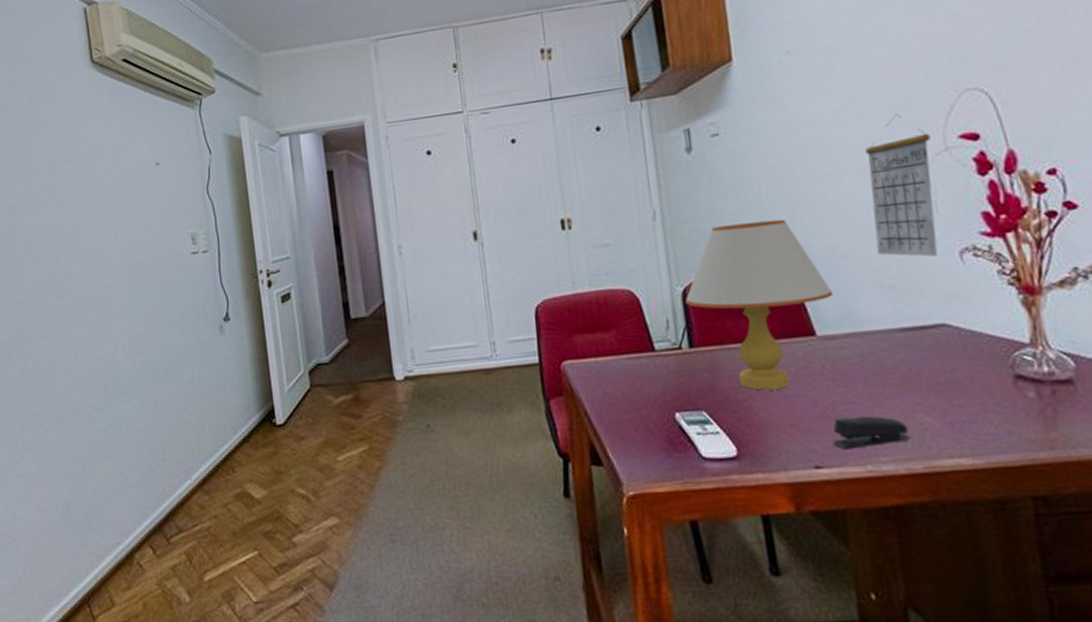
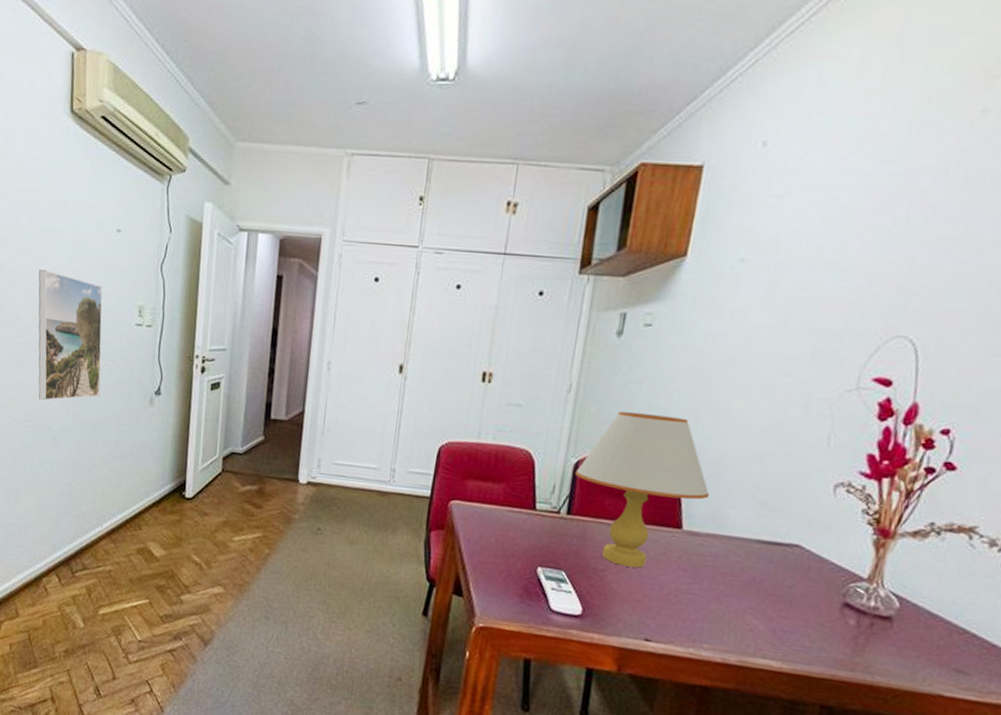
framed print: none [82,219,167,355] -> present [38,270,103,401]
stapler: present [832,416,912,448] -> none [666,603,736,636]
calendar: present [865,113,938,257] -> none [762,344,847,484]

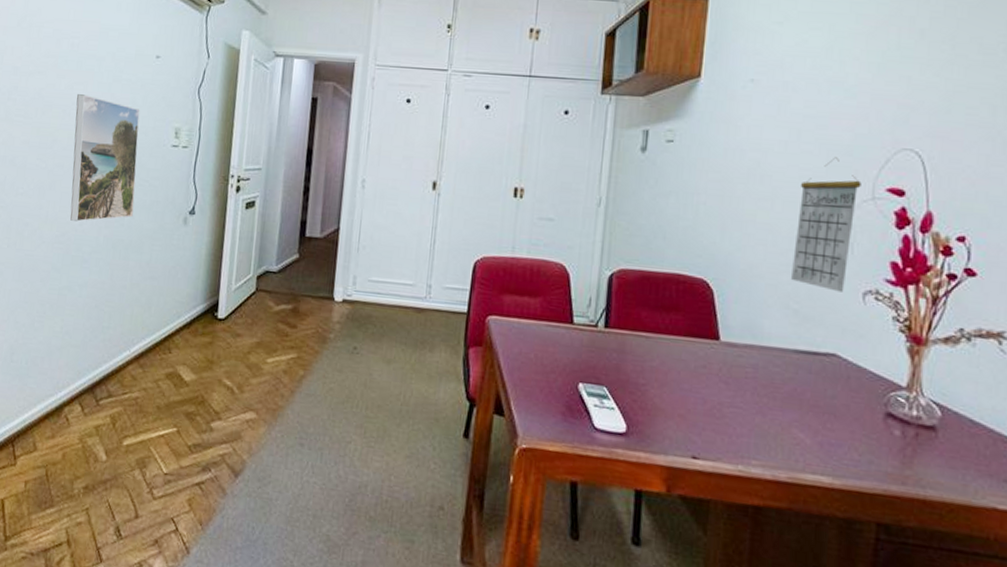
table lamp: present [574,411,710,568] -> none [609,224,744,382]
calendar: none [762,344,847,484] -> present [791,157,862,292]

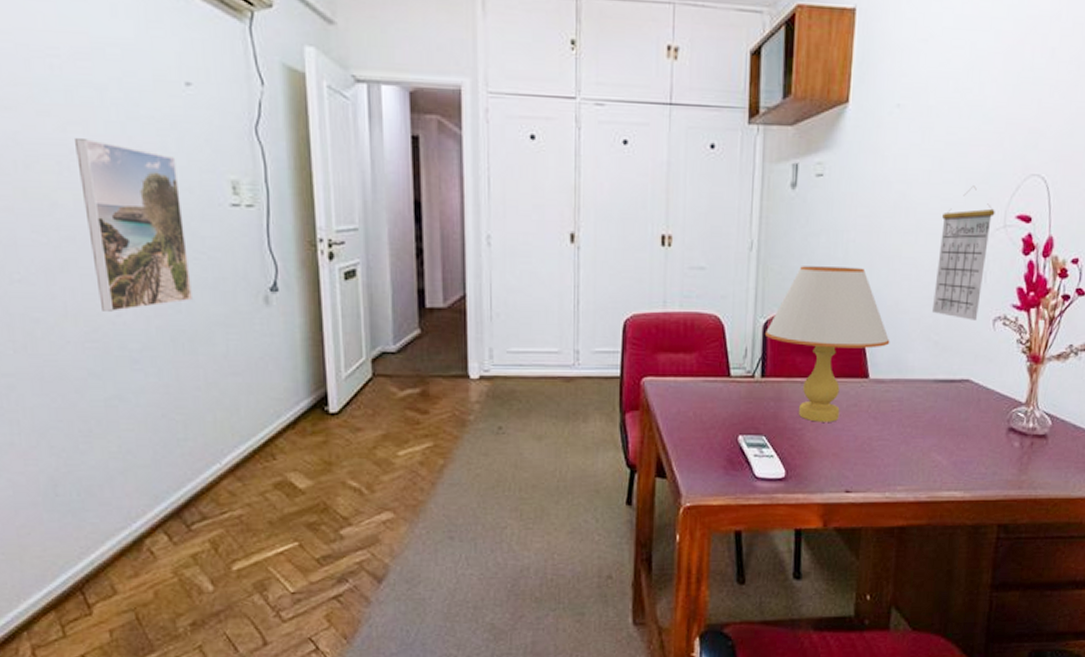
table lamp: none [609,224,744,382] -> present [764,266,890,422]

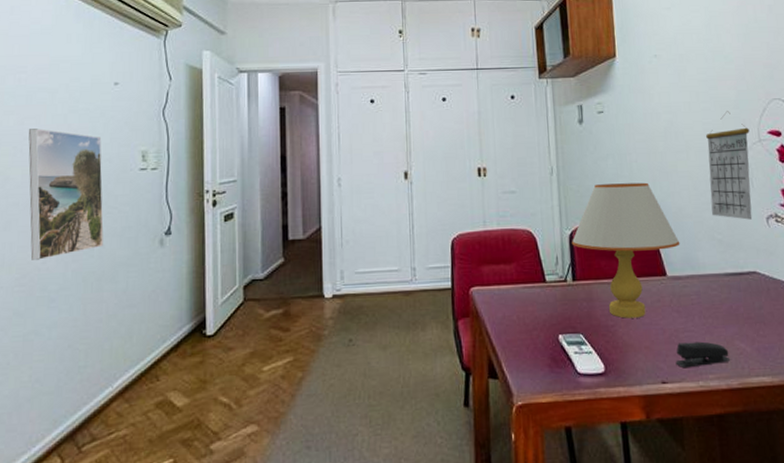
stapler: none [863,451,924,477] -> present [675,341,731,367]

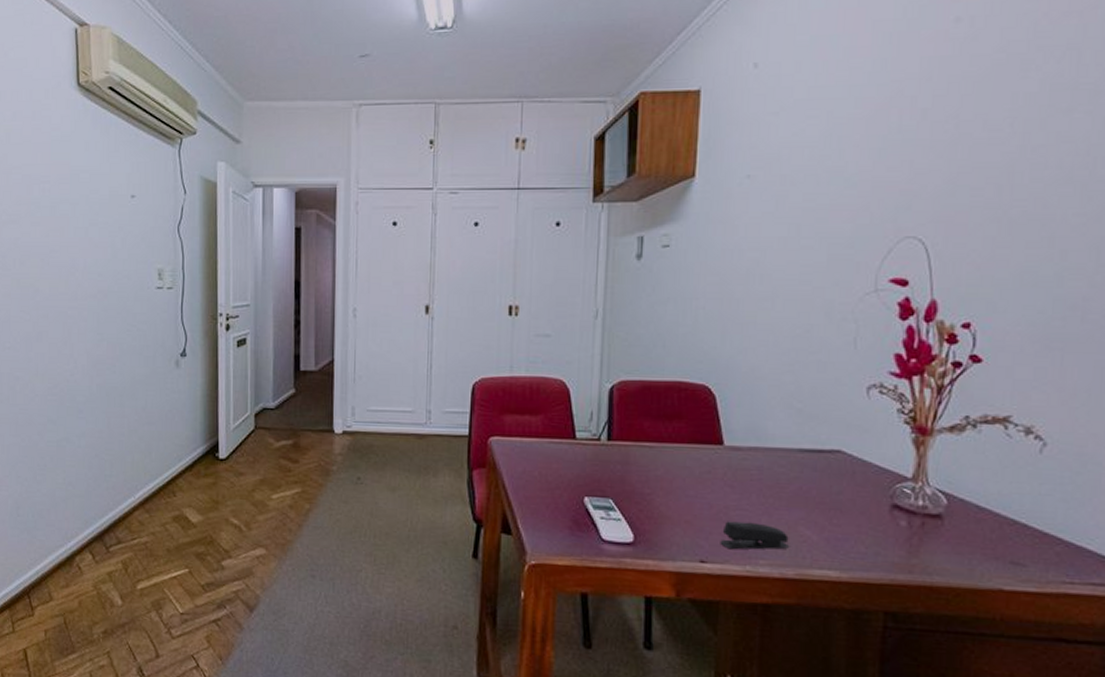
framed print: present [28,128,104,260] -> none [54,241,125,372]
table lamp: present [571,182,680,319] -> none [610,333,747,489]
calendar: present [706,111,752,220] -> none [794,250,864,388]

